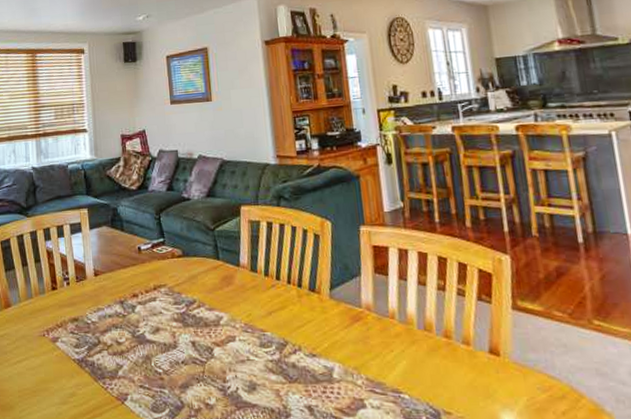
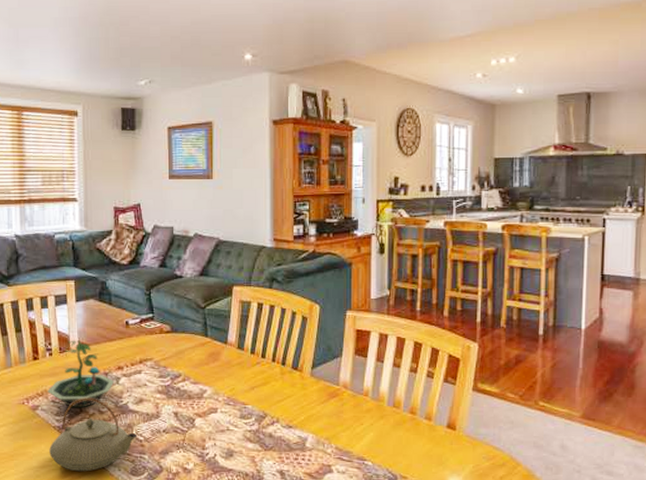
terrarium: none [66,268,131,339] -> present [47,340,115,408]
teapot: none [70,328,157,408] -> present [49,397,138,472]

